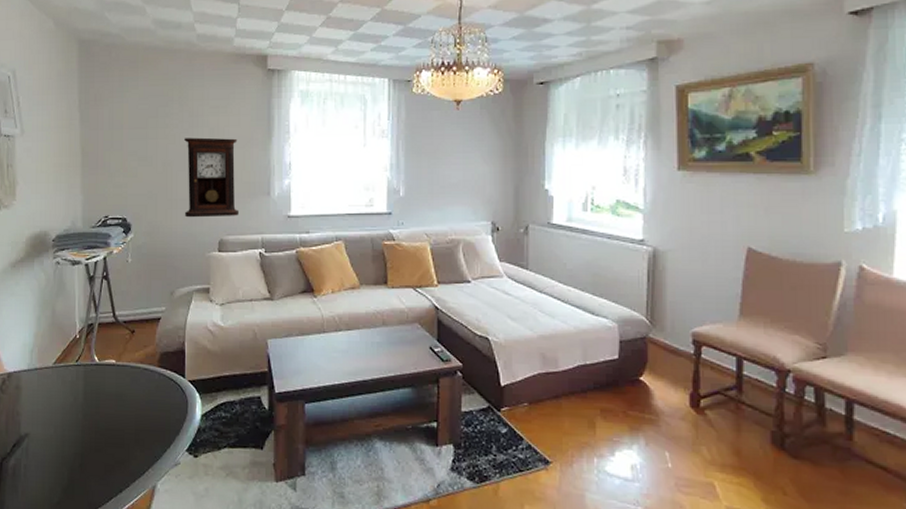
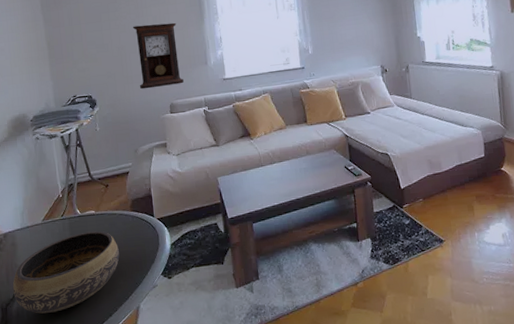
bowl: none [11,384,139,477] -> present [12,231,120,314]

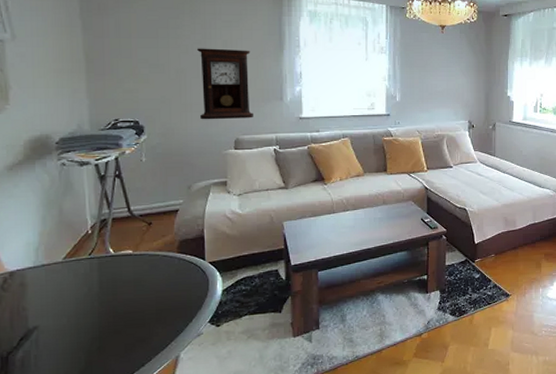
bowl: present [12,231,120,314] -> none [17,273,159,363]

